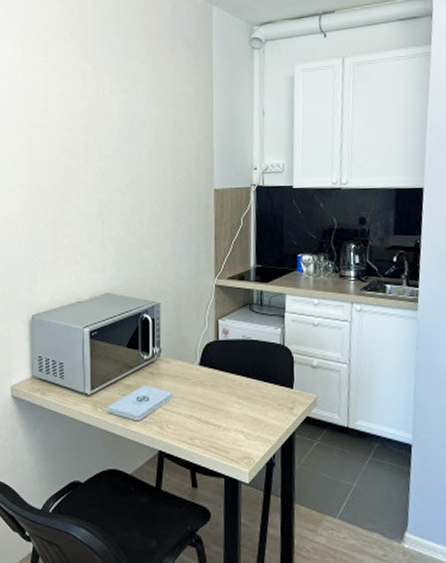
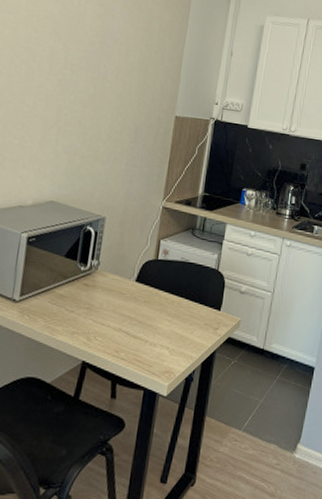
notepad: present [107,384,172,421] -> none [33,295,105,331]

